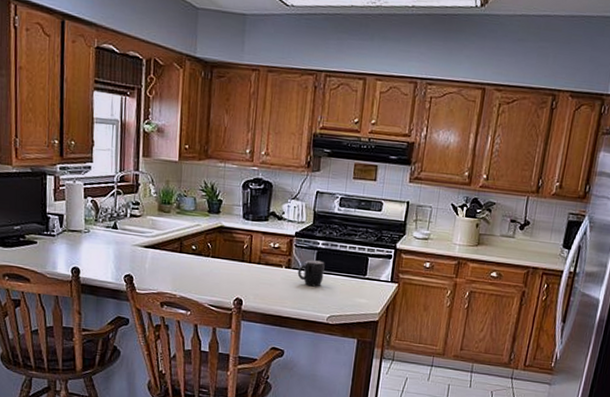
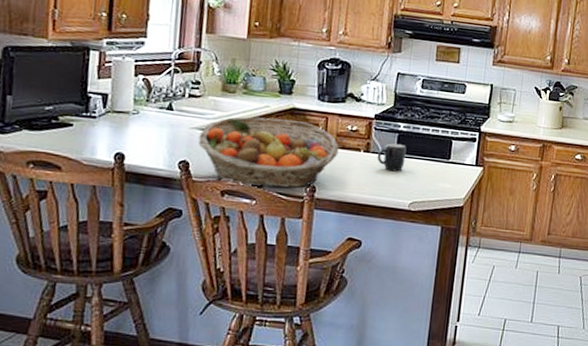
fruit basket: none [140,235,263,301] -> present [198,117,339,188]

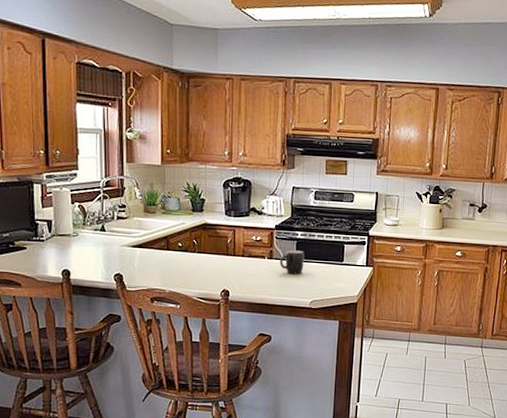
fruit basket: present [198,117,339,188] -> none [128,233,247,293]

